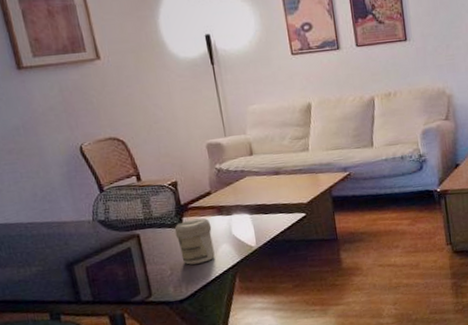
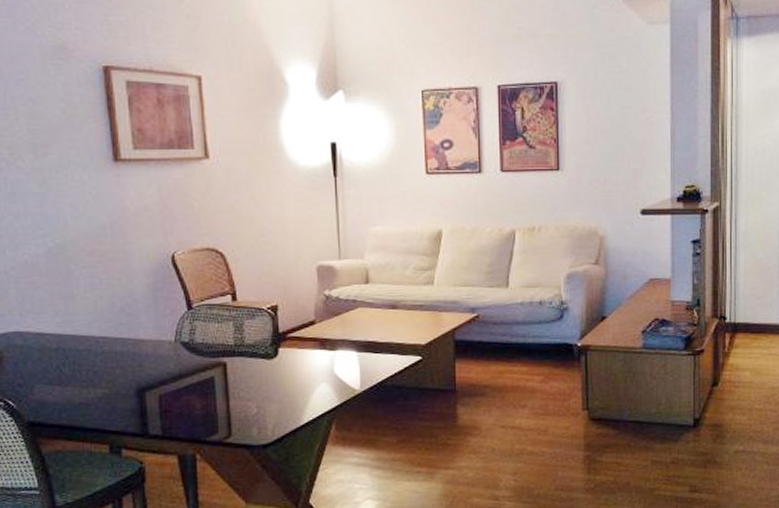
jar: present [174,218,215,265] -> none [268,350,311,404]

